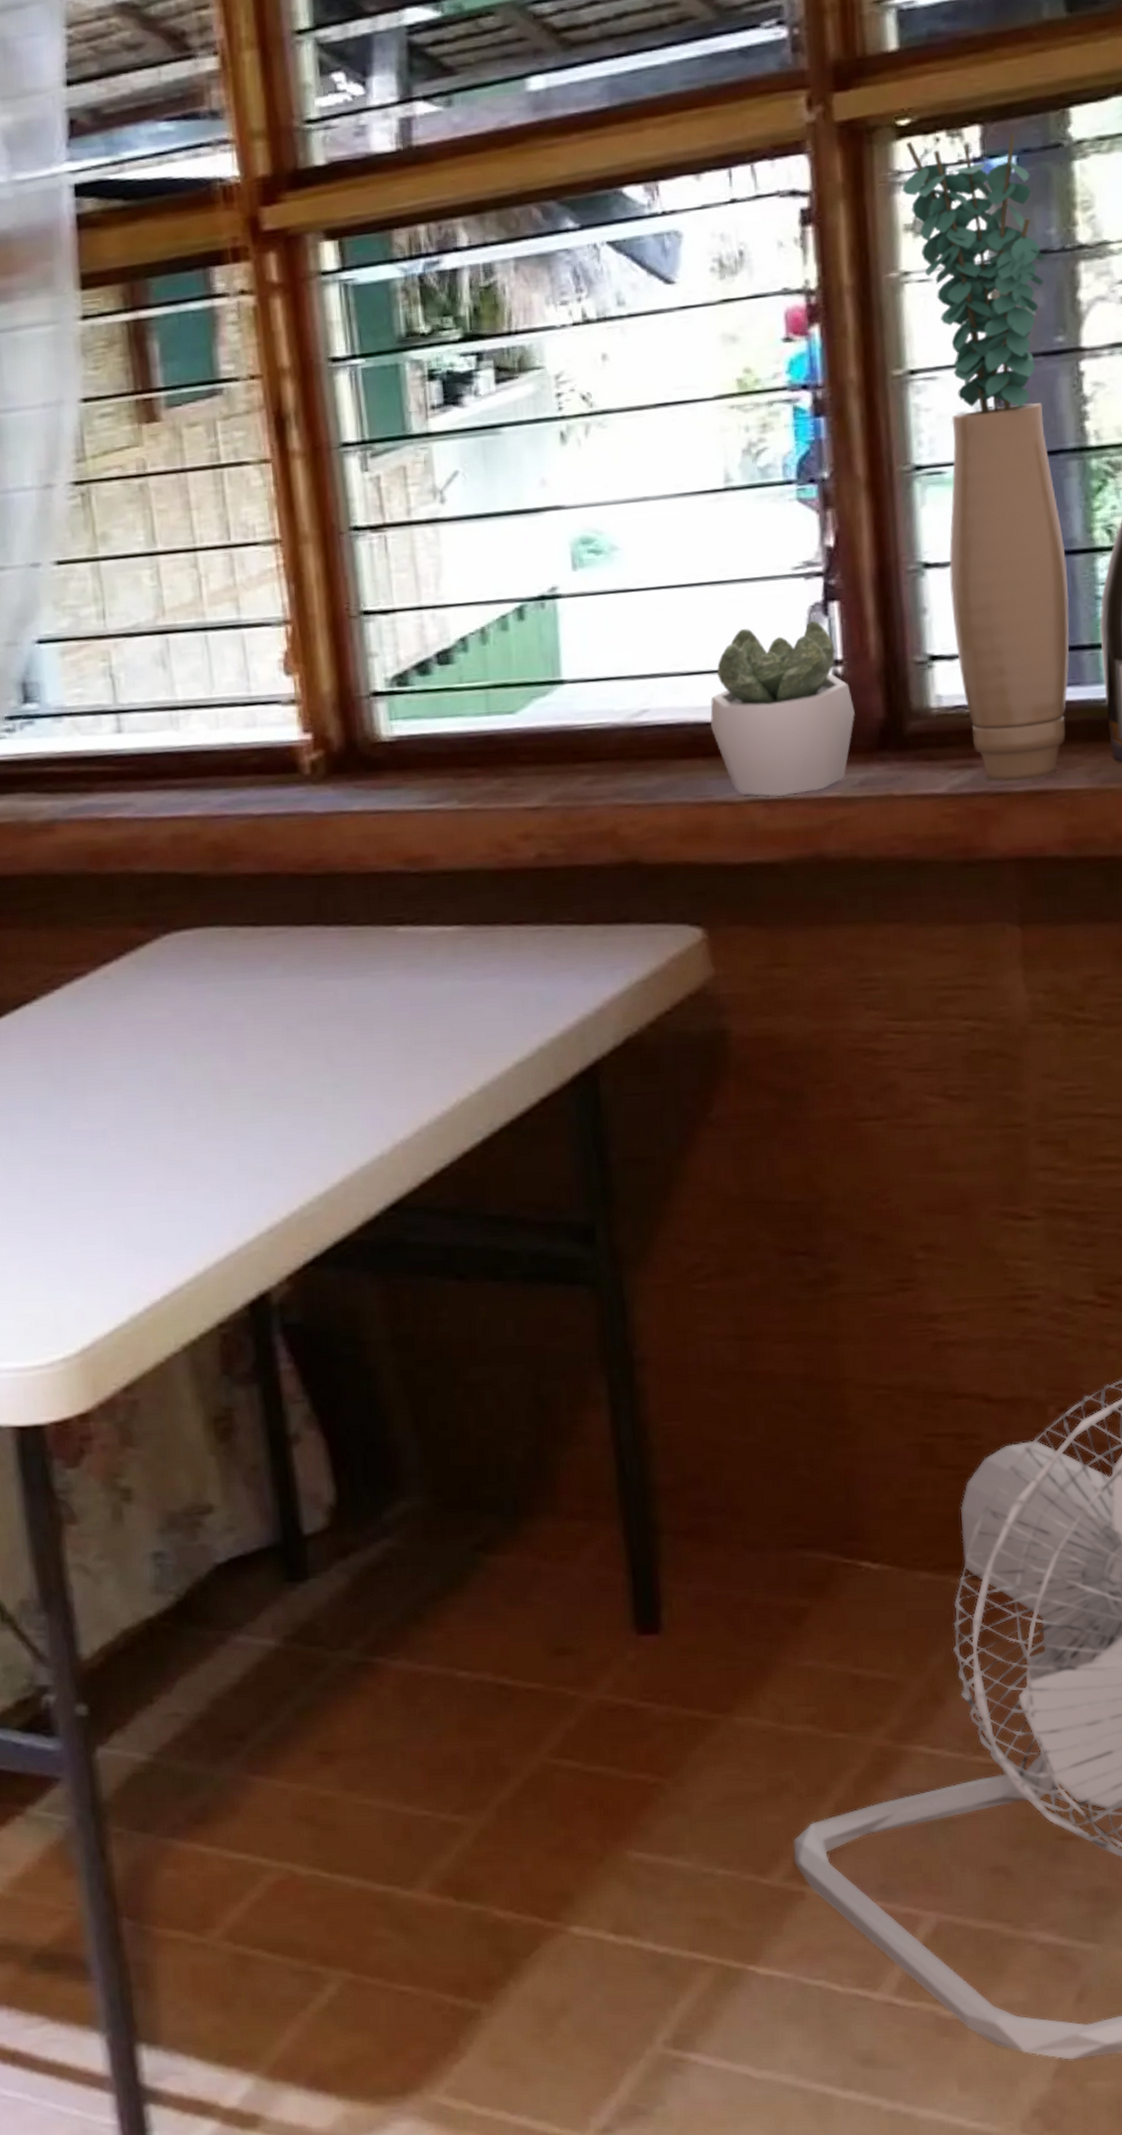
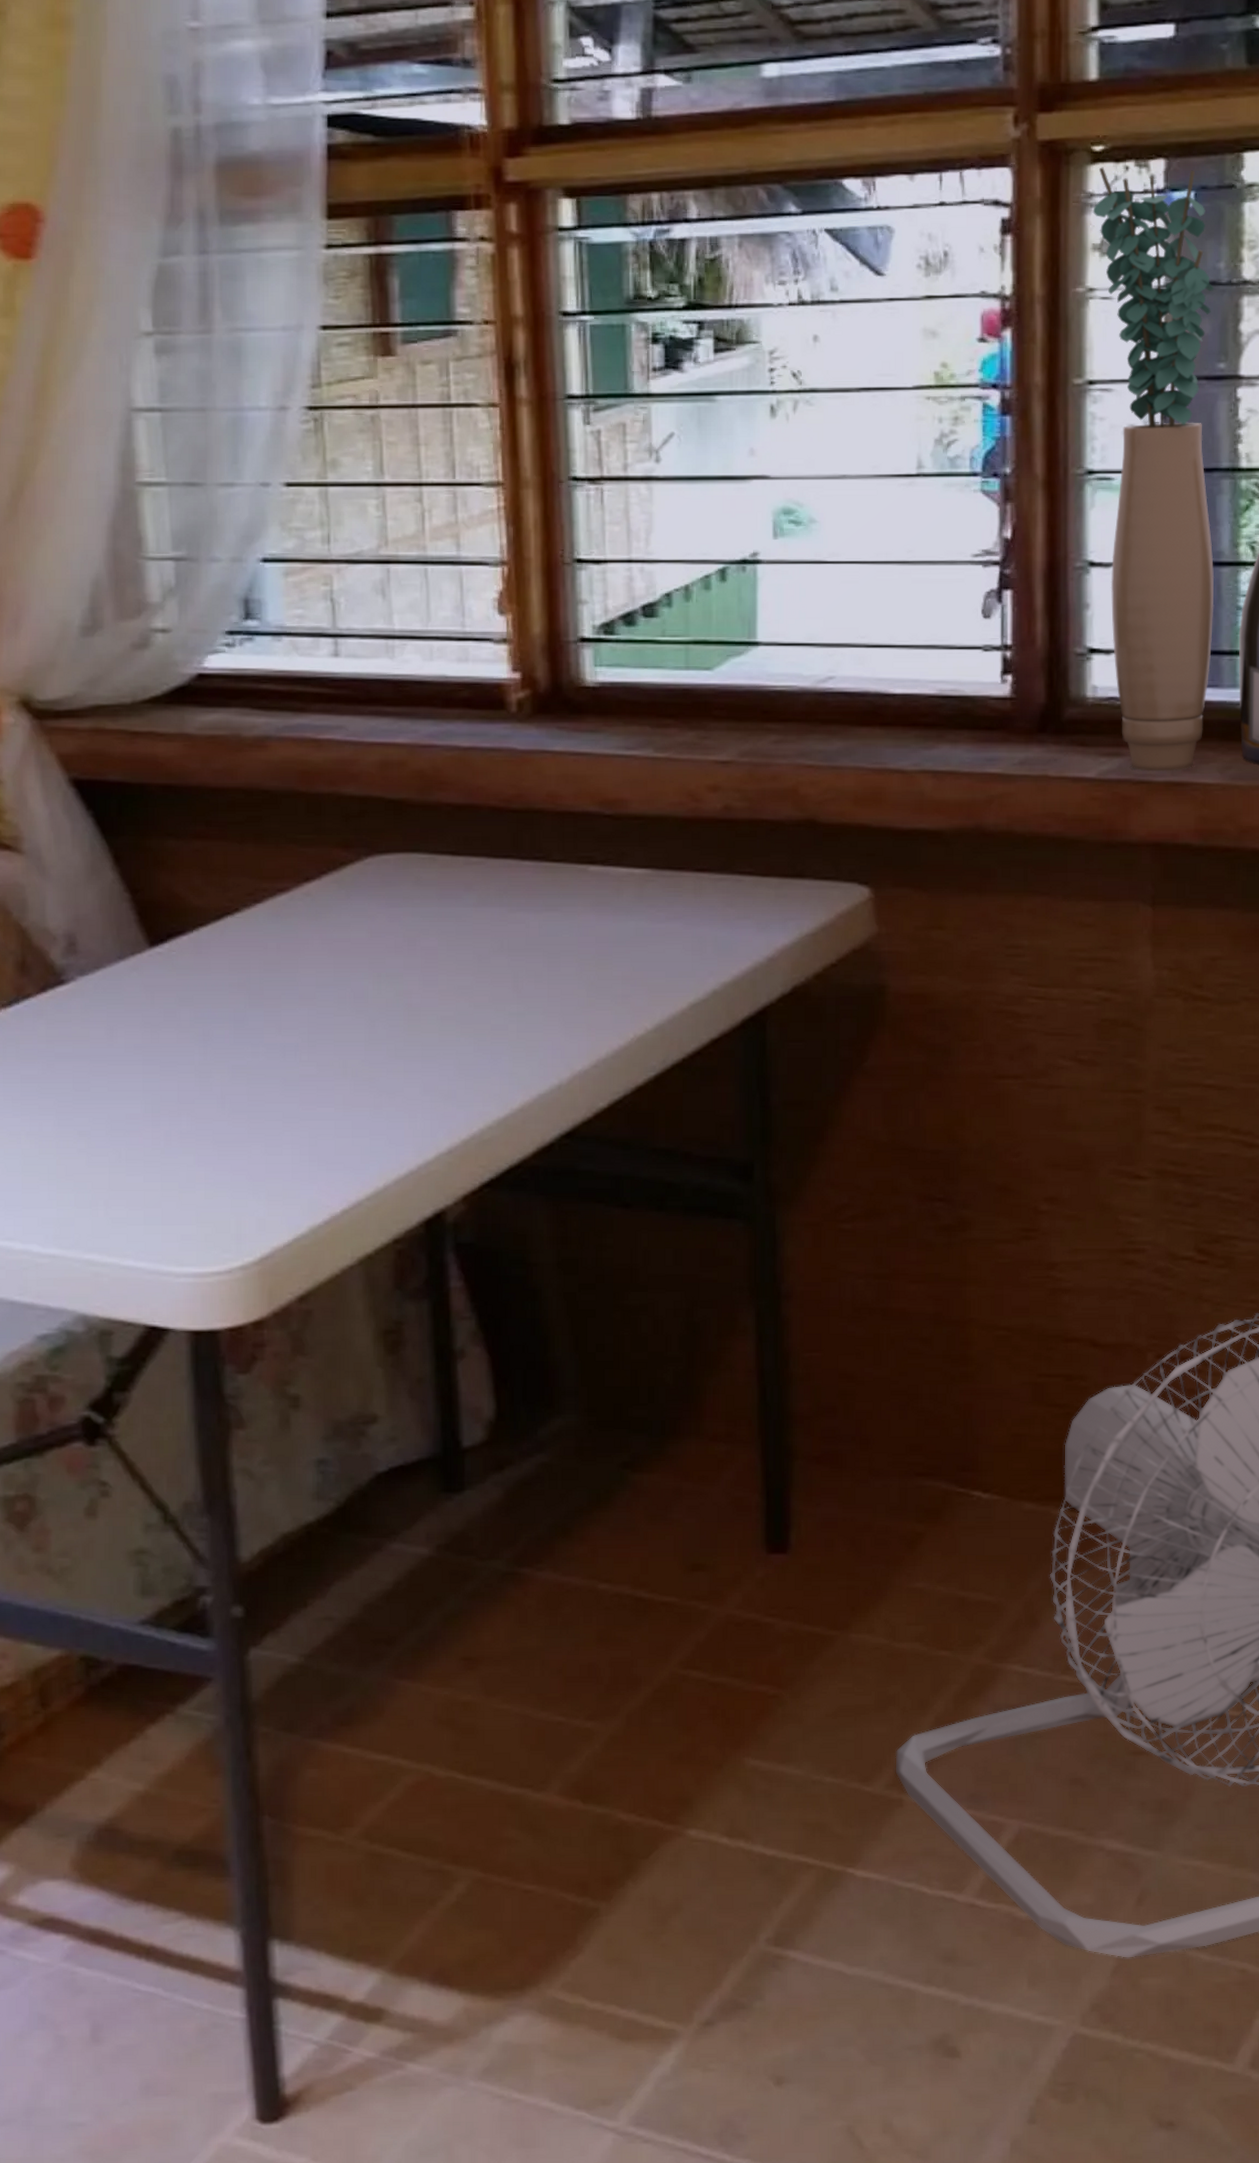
succulent plant: present [710,620,855,798] -> none [890,606,1019,769]

